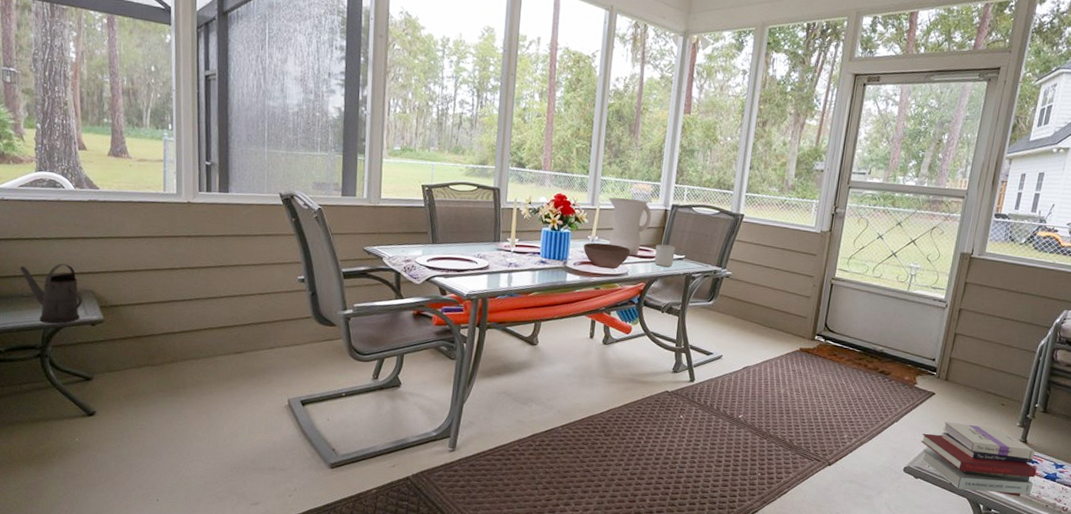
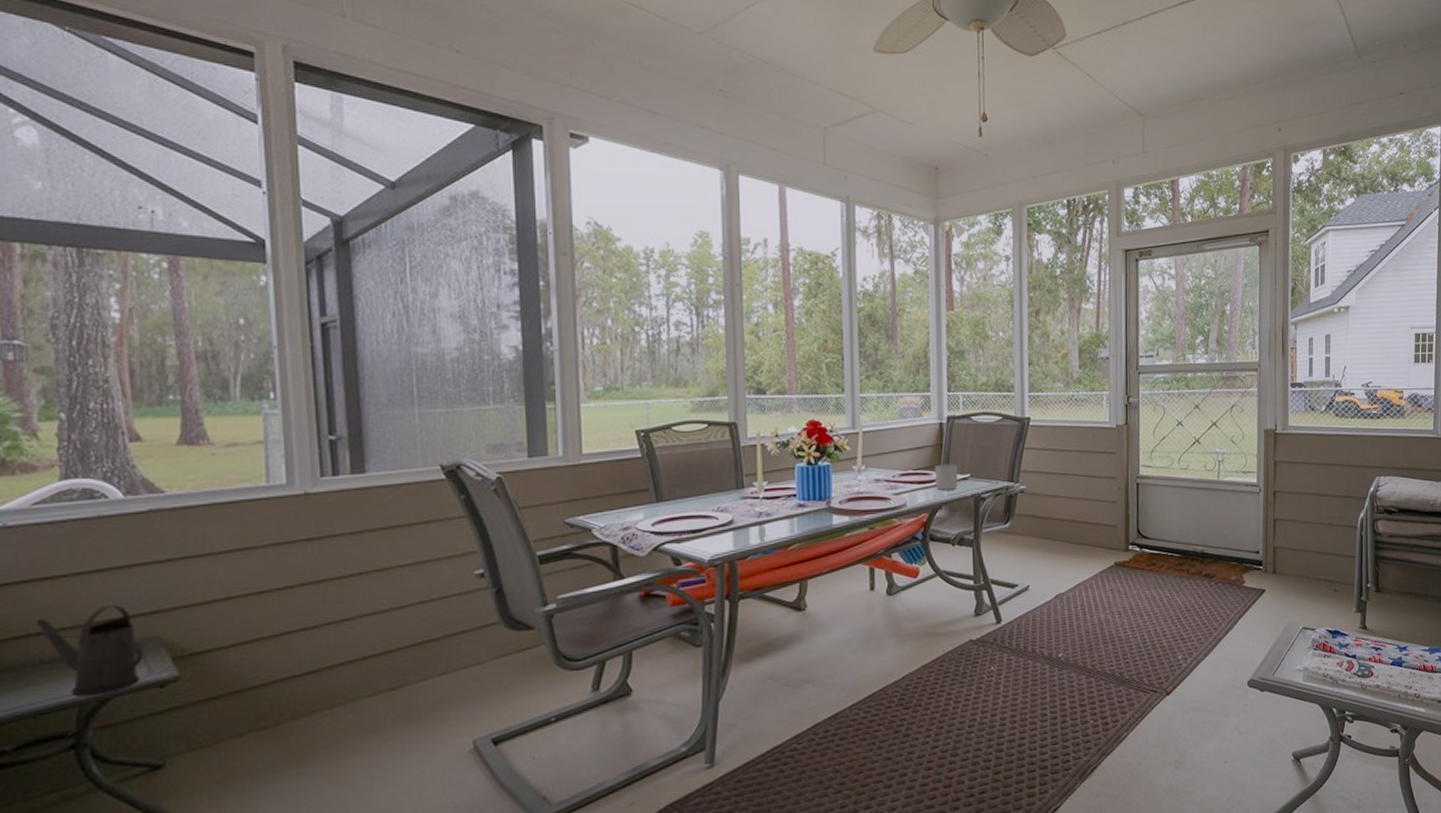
bowl: present [583,242,631,269] -> none [848,472,906,503]
pitcher: present [608,197,652,257] -> none [871,416,926,484]
books: present [920,421,1037,496] -> none [1260,618,1382,696]

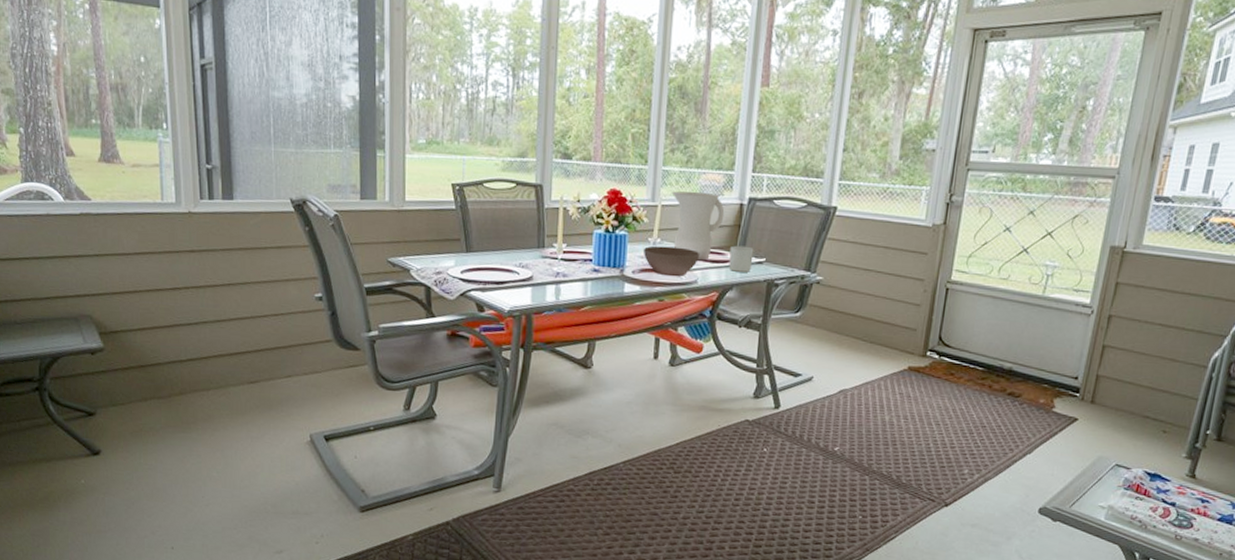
watering can: present [35,605,142,697] -> none [11,285,80,353]
bowl: none [848,472,906,503] -> present [643,245,700,277]
pitcher: none [871,416,926,484] -> present [671,191,725,261]

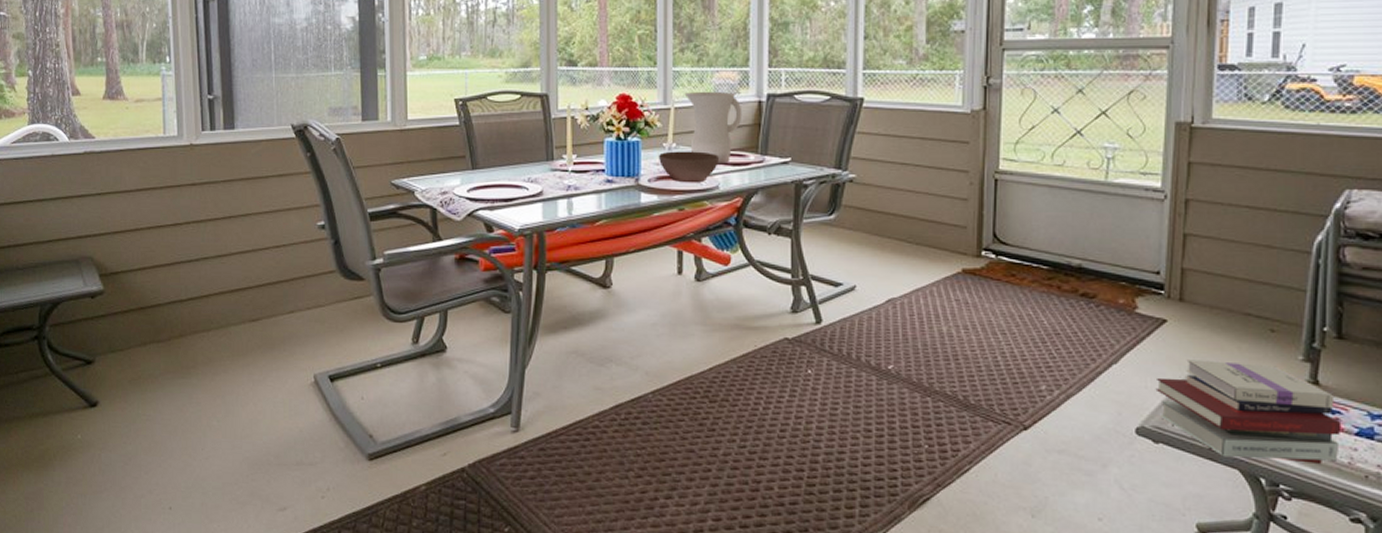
mug: present [729,245,754,272] -> none [752,146,777,174]
books: none [1060,453,1209,543] -> present [1155,359,1342,464]

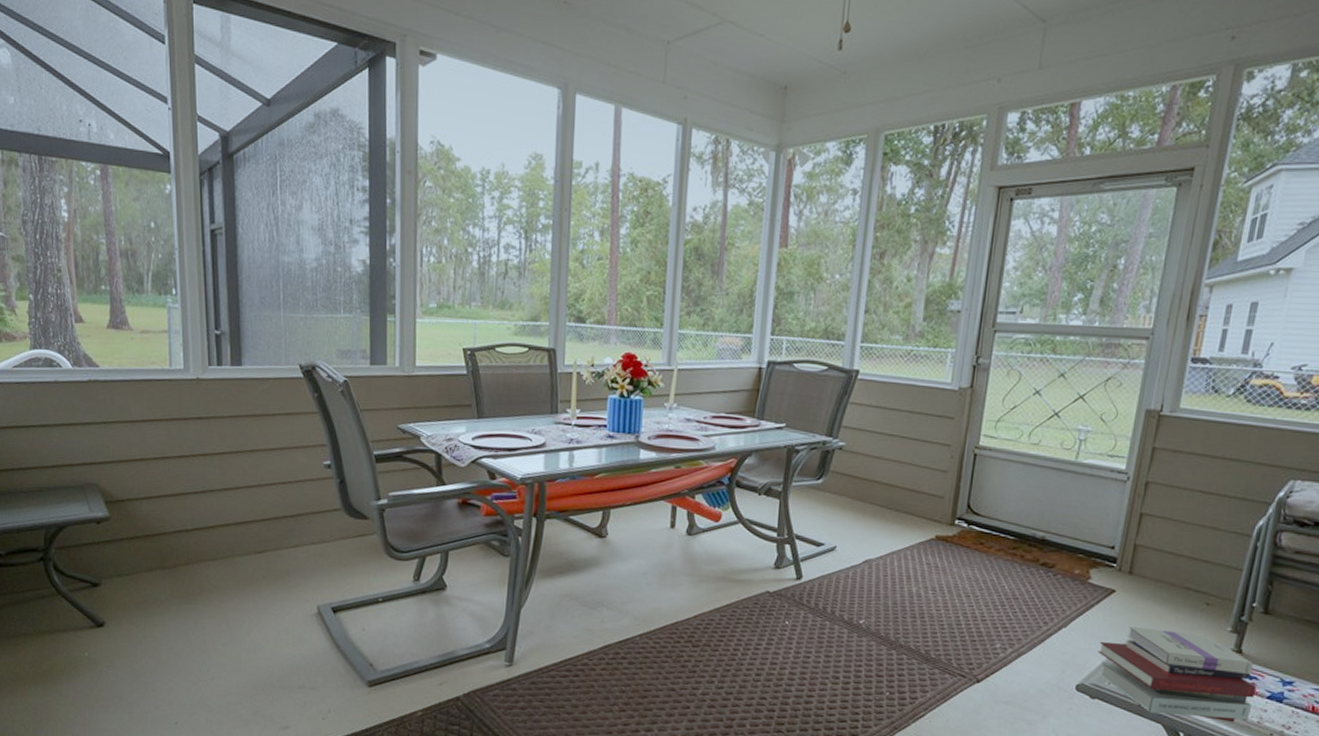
bowl: present [658,151,720,183] -> none [658,411,718,443]
pitcher: present [684,92,742,165] -> none [688,355,743,427]

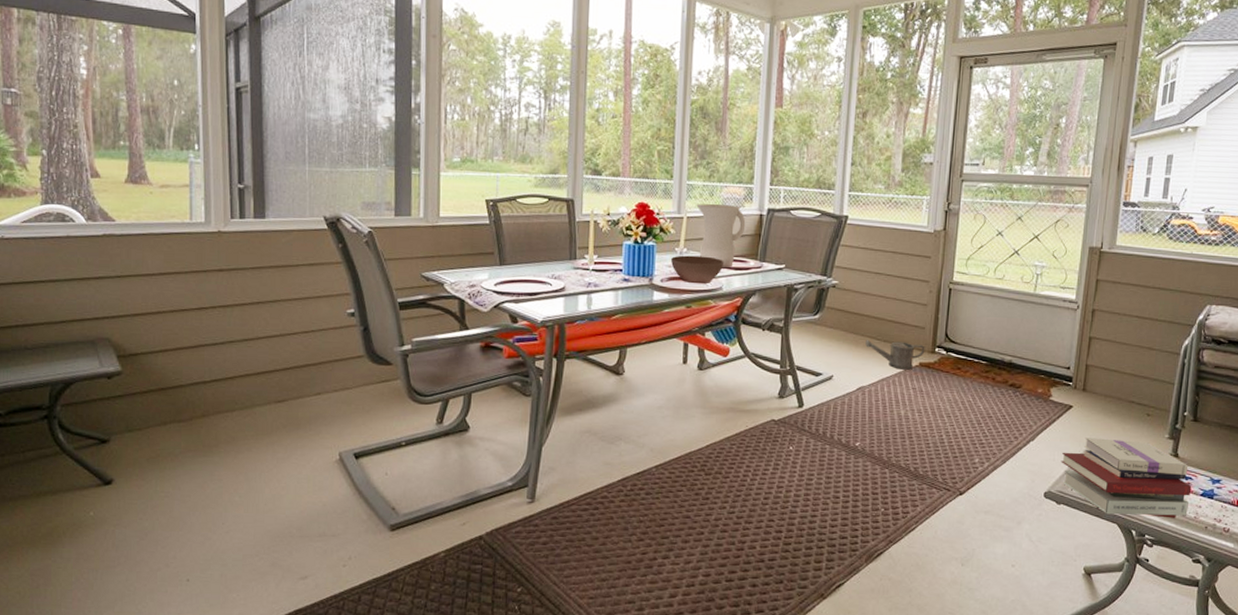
bowl: none [658,411,718,443] -> present [670,255,724,284]
pitcher: none [688,355,743,427] -> present [696,204,746,269]
watering can: none [874,507,943,543] -> present [865,339,925,370]

